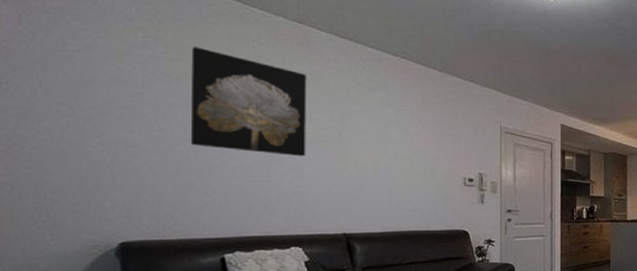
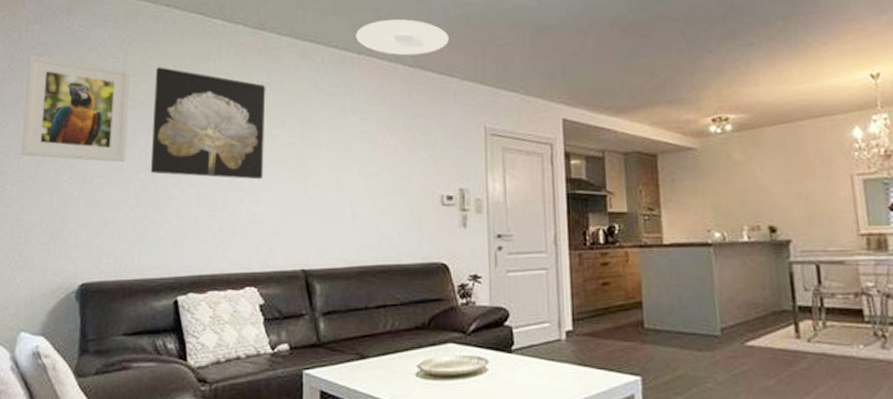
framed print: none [39,19,164,133] -> present [21,55,131,162]
ceiling light: none [392,28,473,62] -> present [356,19,449,56]

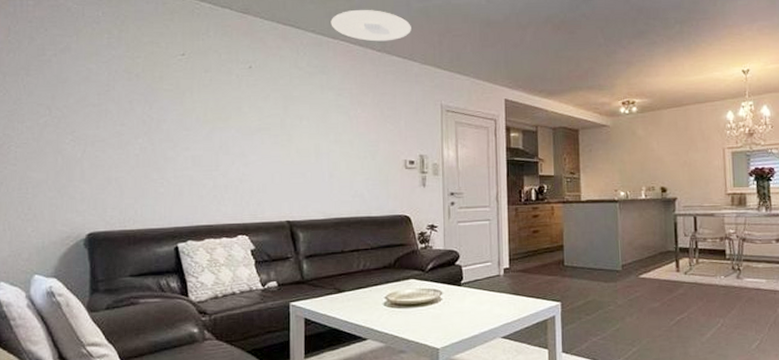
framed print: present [21,55,131,162] -> none [23,28,126,128]
wall art: present [150,67,265,180] -> none [148,44,251,145]

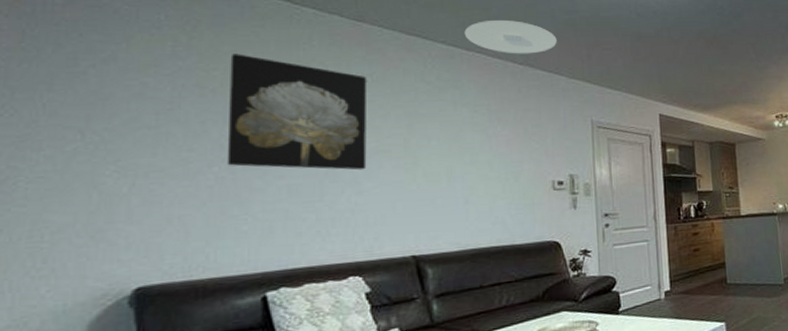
wall art: none [148,44,251,145] -> present [226,54,367,170]

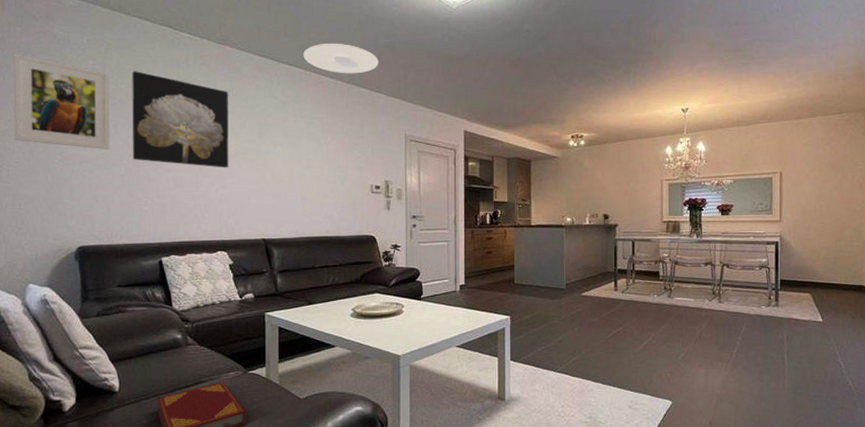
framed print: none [40,33,198,154] -> present [13,53,110,149]

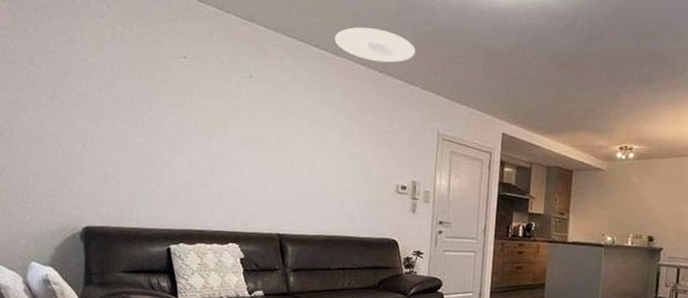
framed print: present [13,53,110,149] -> none [26,16,129,126]
wall art: present [132,71,229,168] -> none [146,43,252,155]

